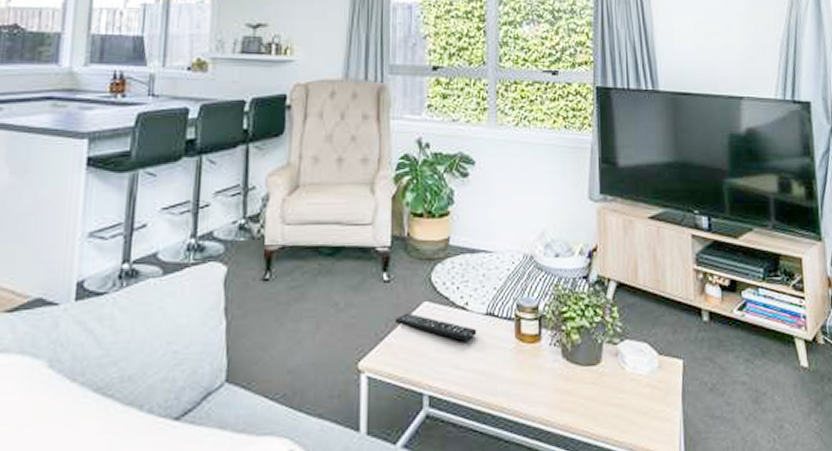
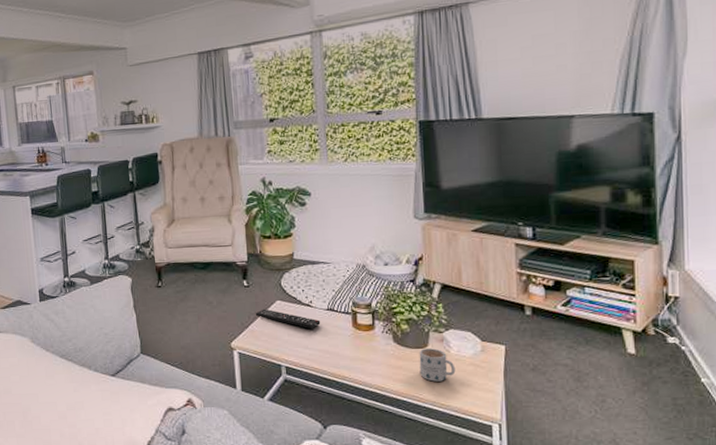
mug: none [590,365,631,410] -> present [419,348,456,382]

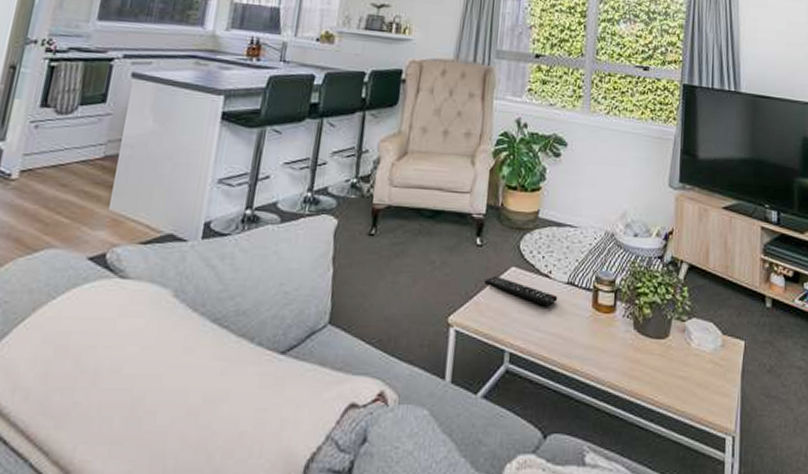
mug: present [419,348,456,382] -> none [657,339,695,381]

